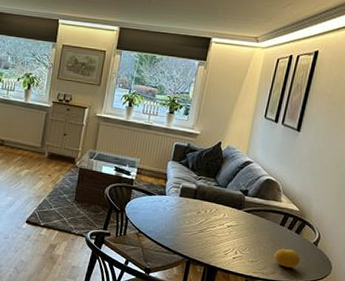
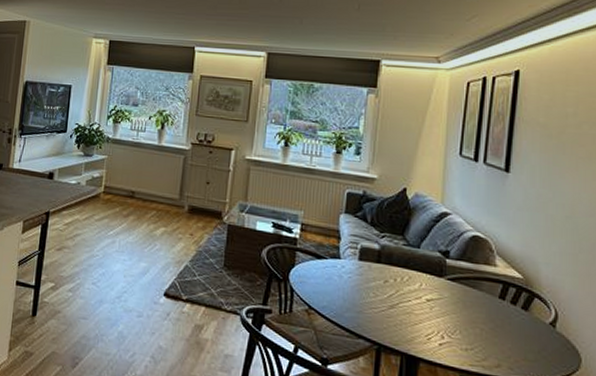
fruit: present [274,248,301,268] -> none [496,330,534,359]

